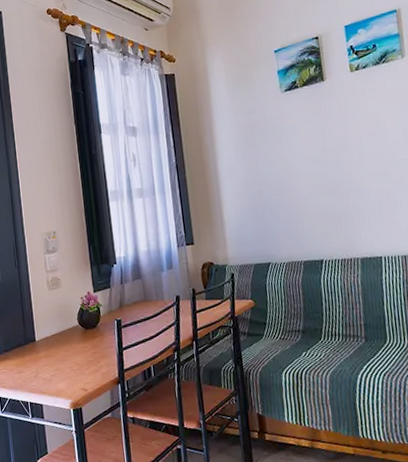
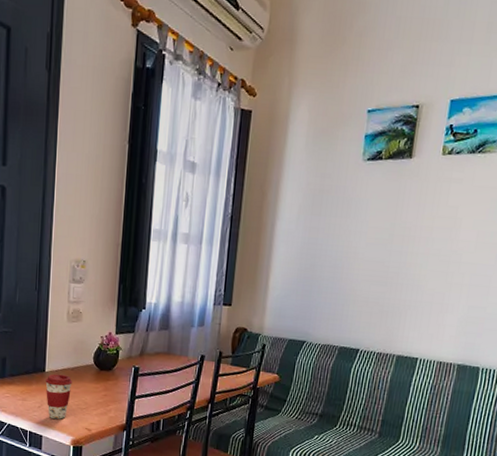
coffee cup: none [37,340,63,385] -> present [45,374,73,419]

